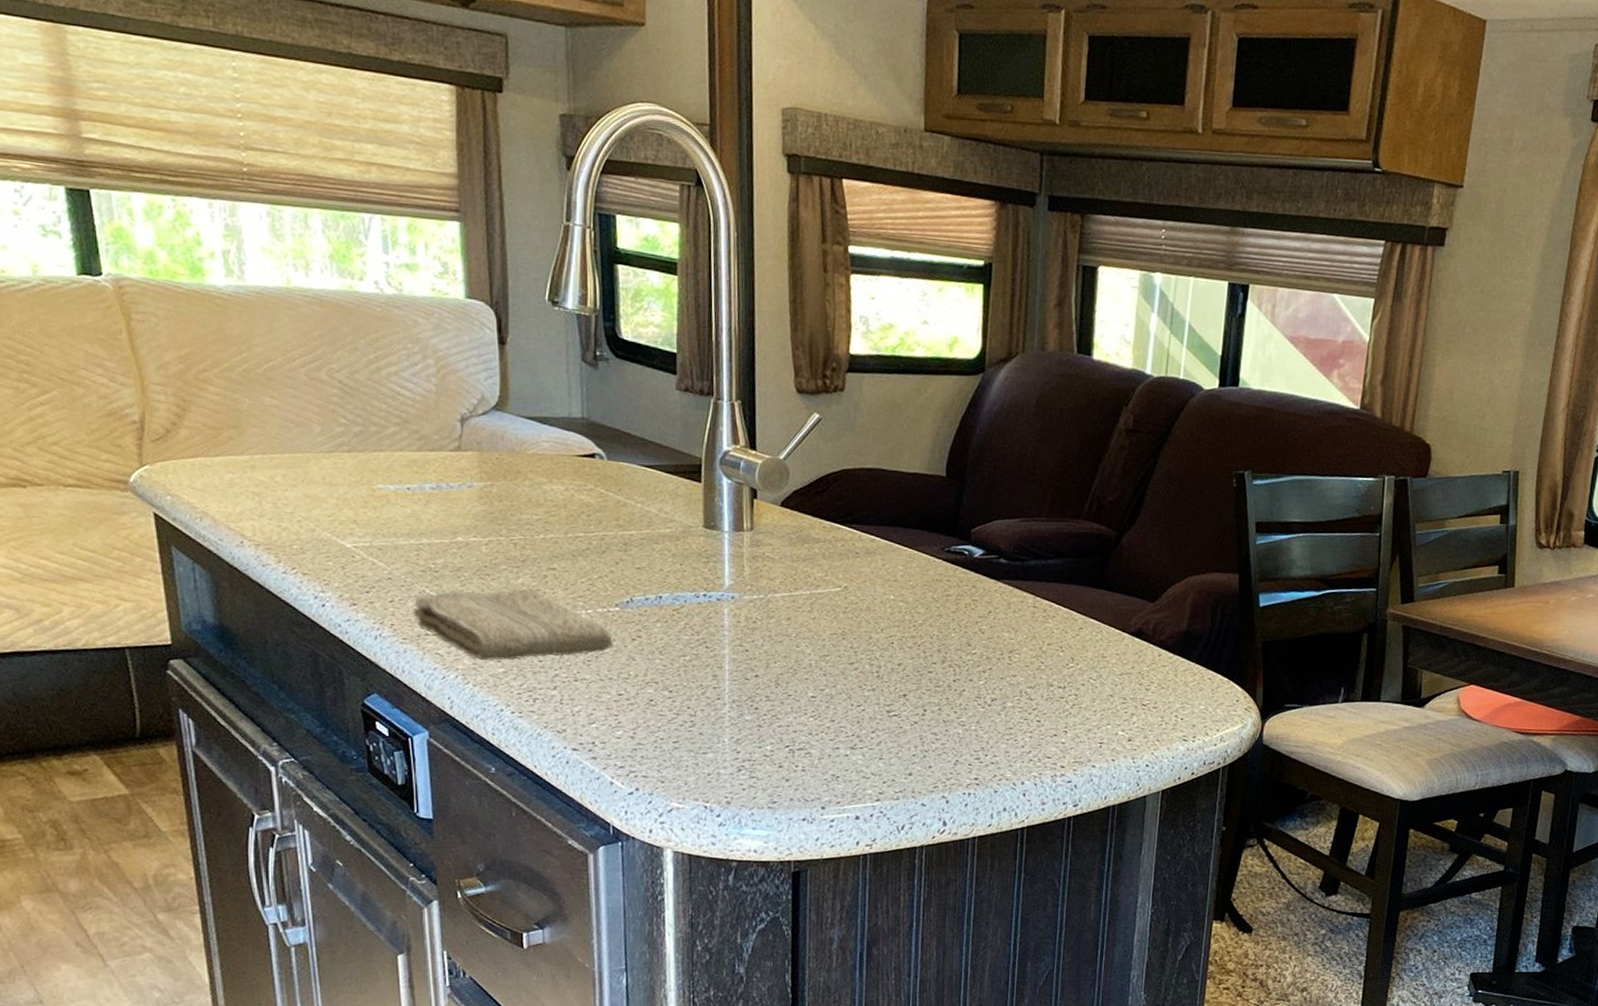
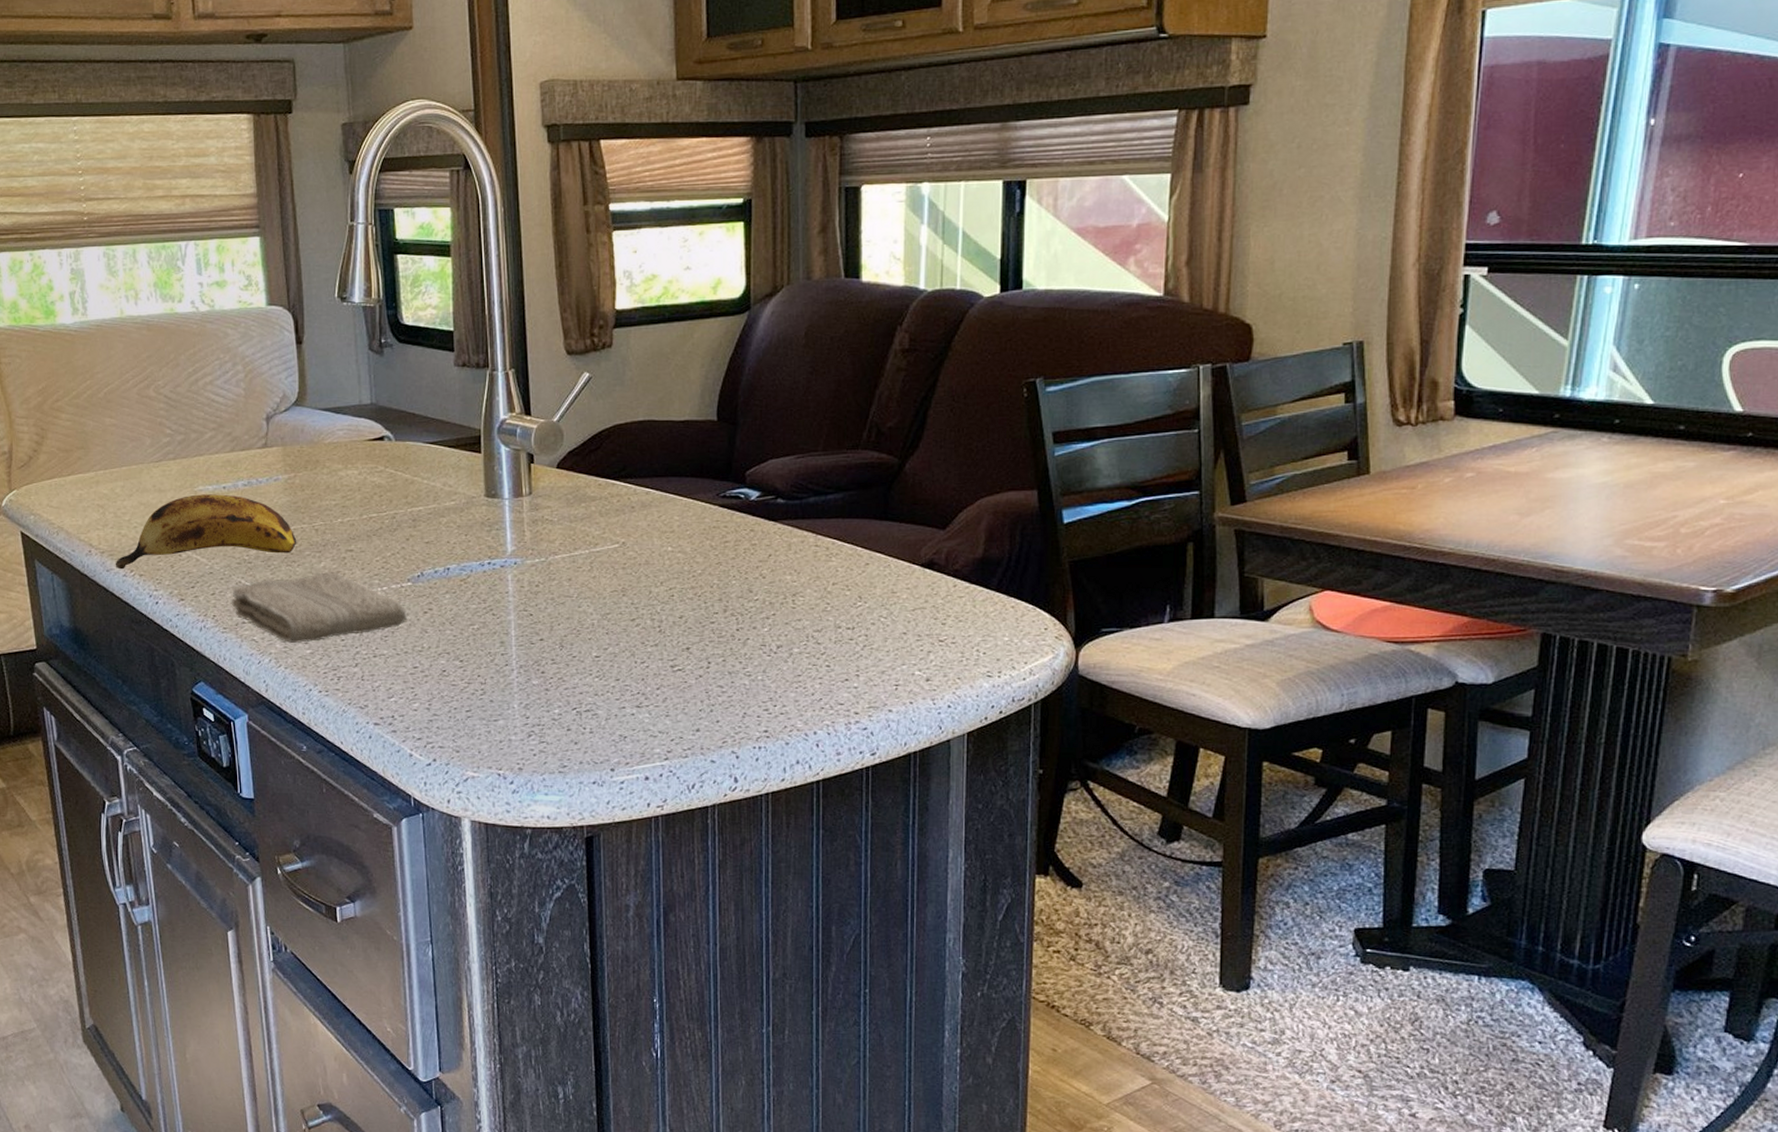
banana: none [273,492,492,566] -> present [115,494,297,570]

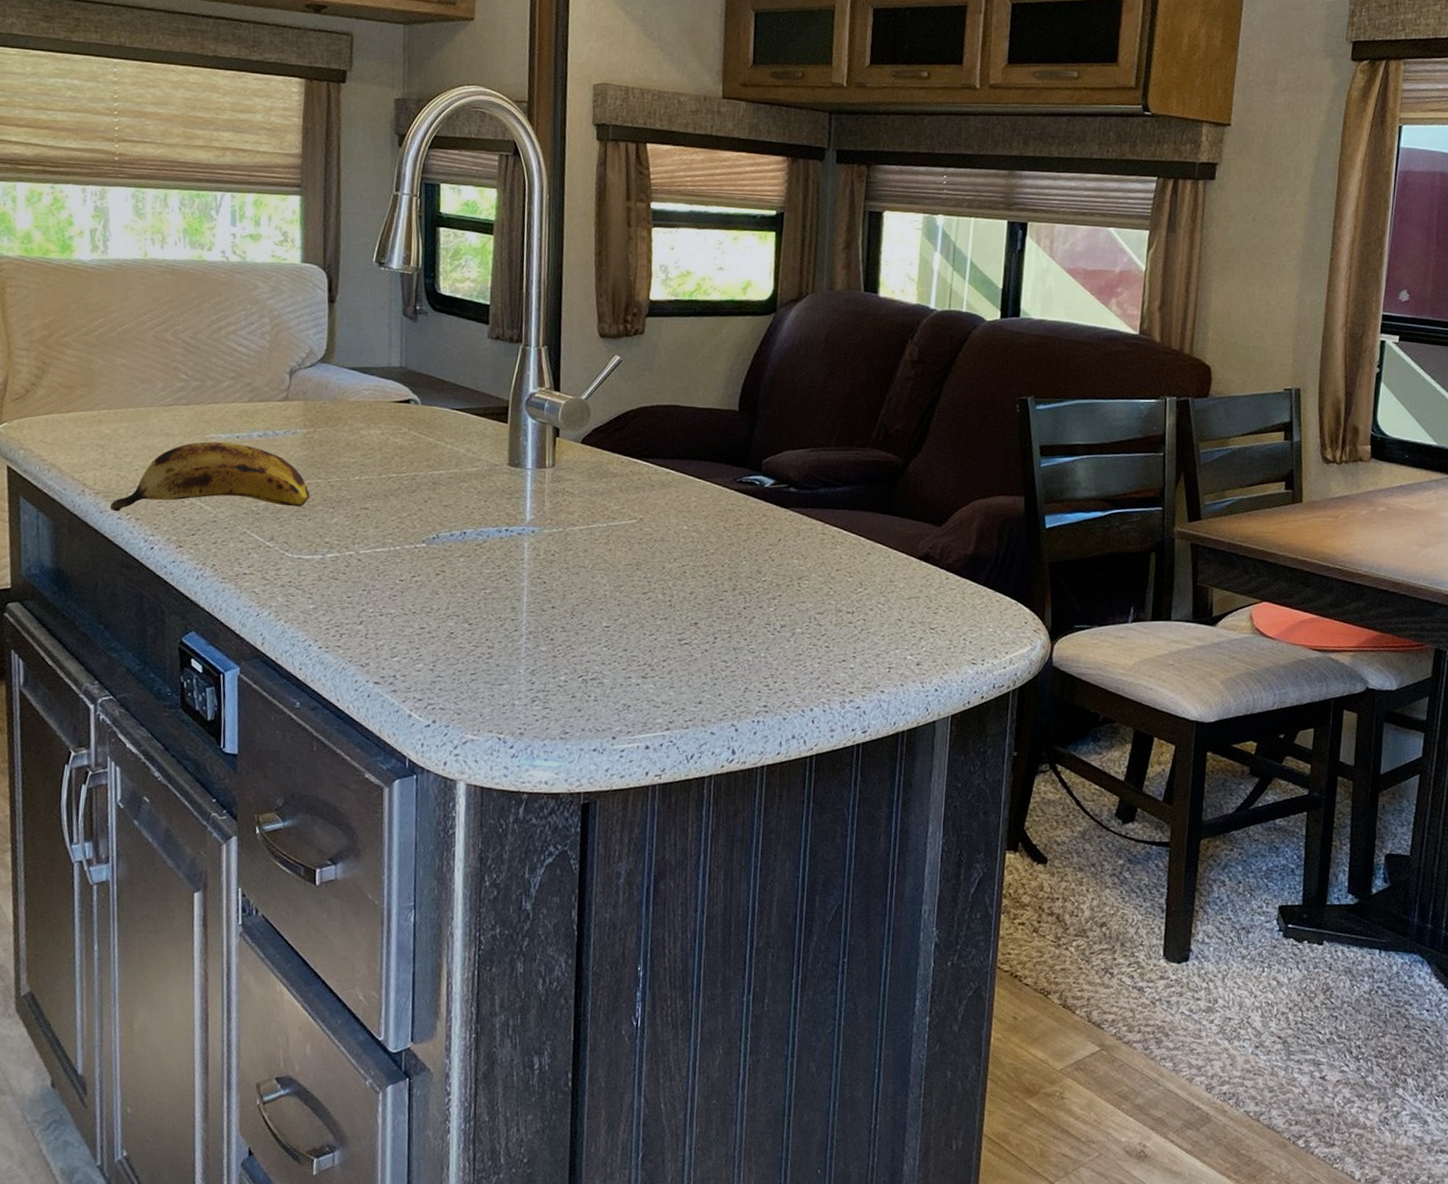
washcloth: present [231,572,408,643] -> none [233,528,419,597]

